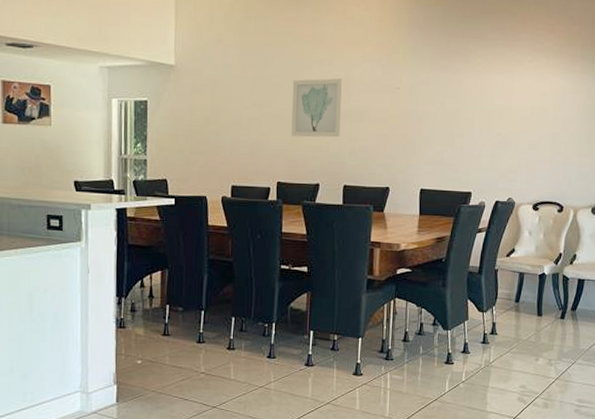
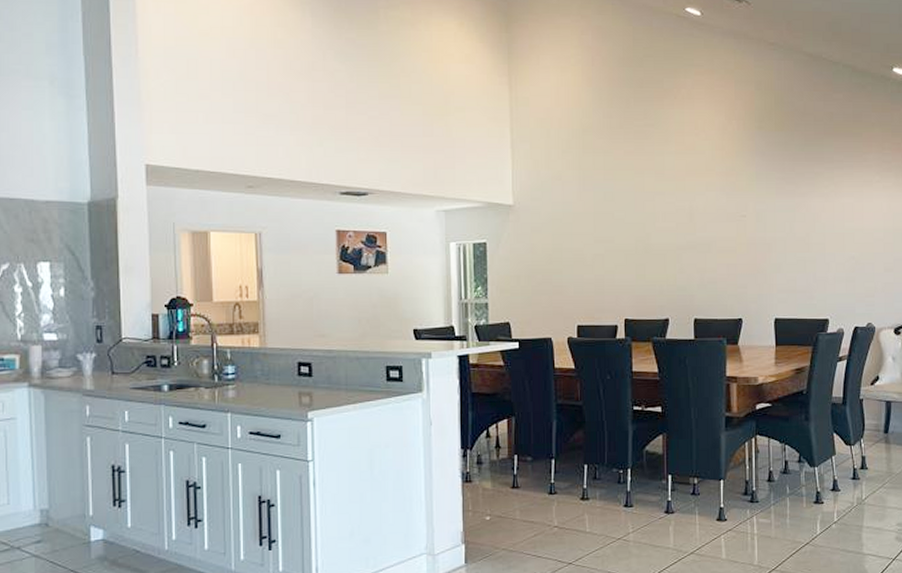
wall art: present [291,78,342,138] -> none [635,210,688,272]

